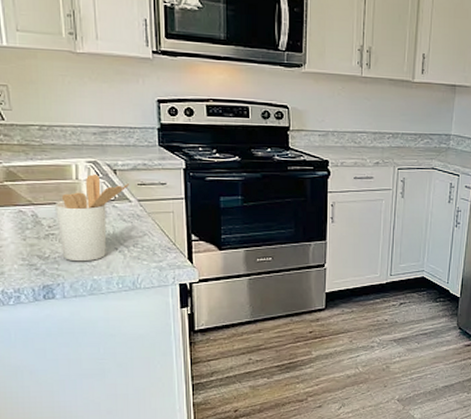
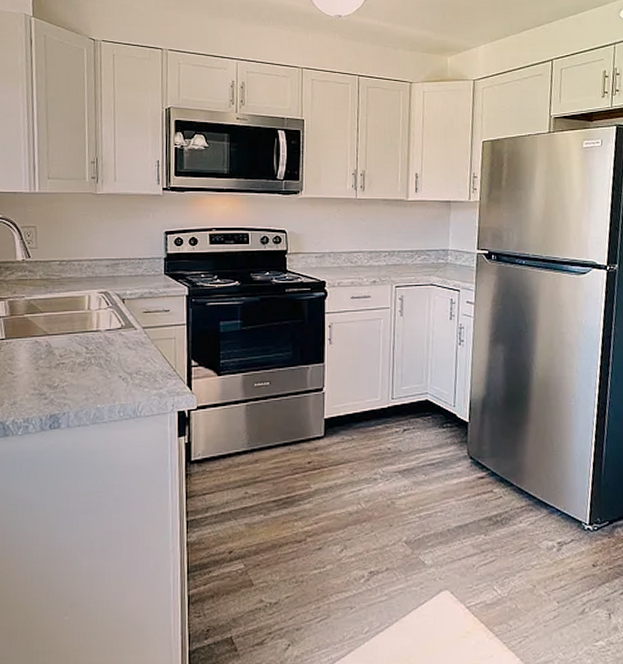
utensil holder: present [54,174,129,262] -> none [66,304,135,390]

